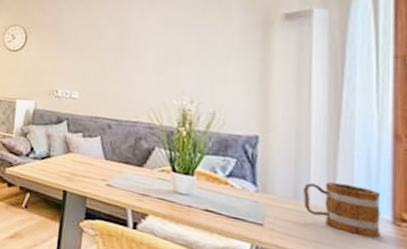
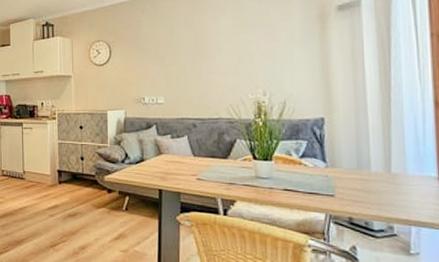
mug: present [302,181,381,238] -> none [364,150,430,193]

